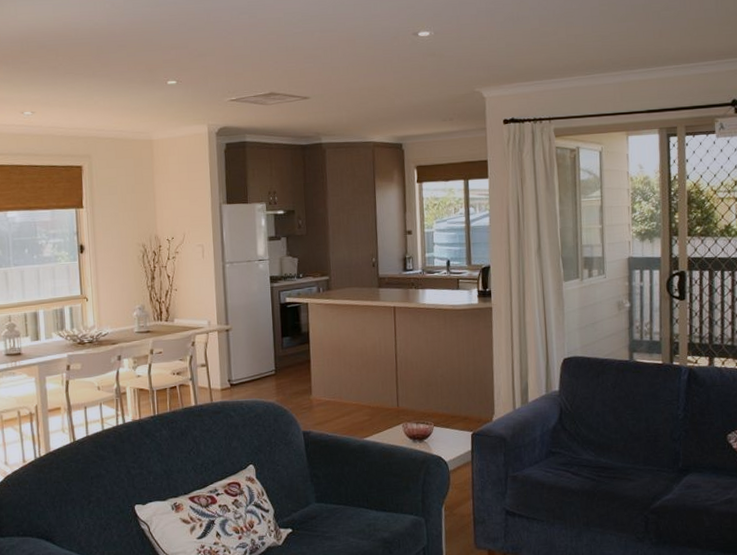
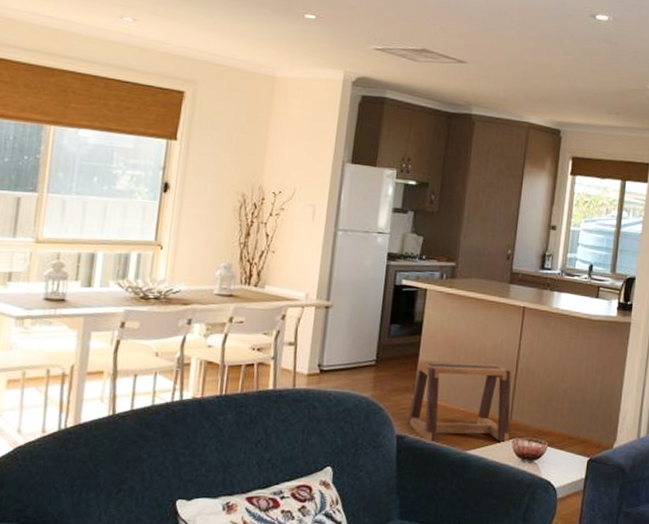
stool: none [309,359,400,434] -> present [407,360,512,443]

